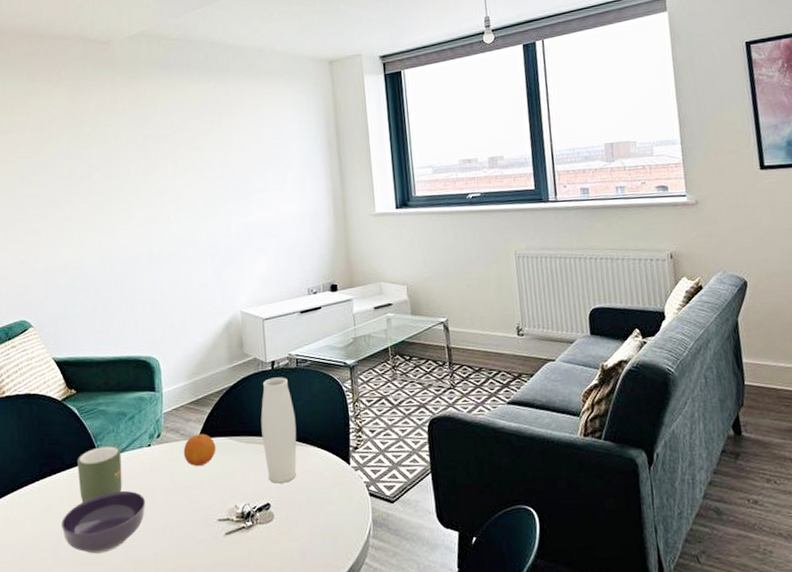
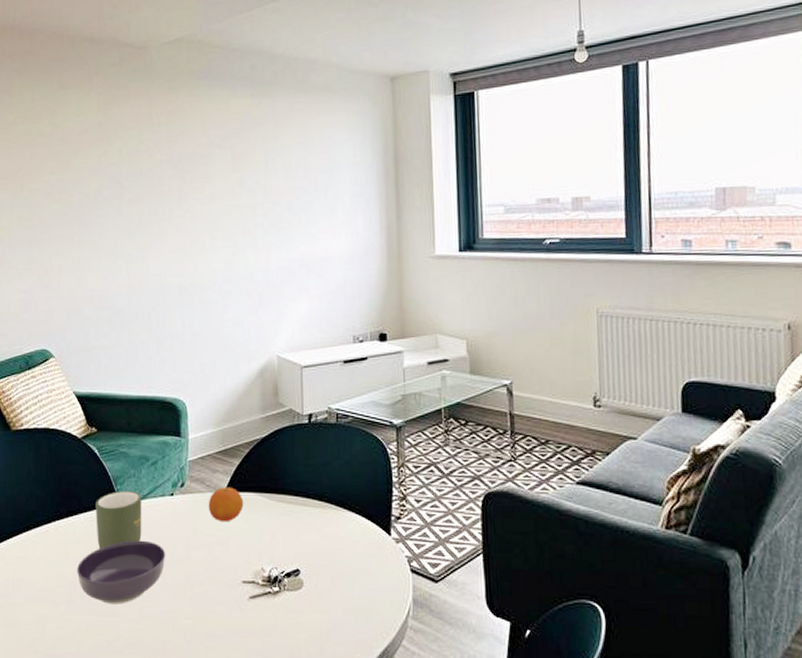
vase: present [260,377,297,484] -> none [294,432,333,549]

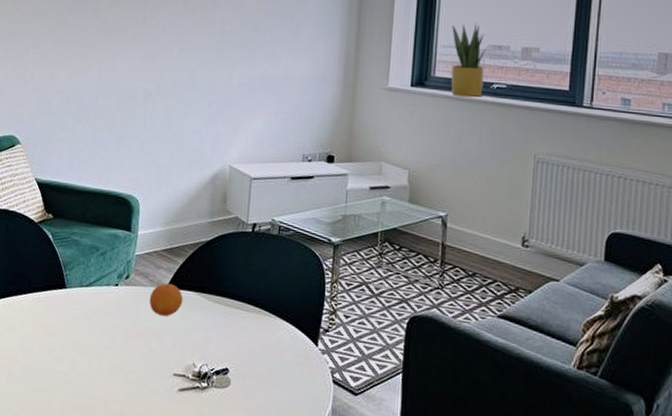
bowl: present [77,540,166,604] -> none [20,323,105,383]
mug: present [96,490,142,549] -> none [42,276,88,329]
planter: none [496,177,536,257] -> present [450,23,488,98]

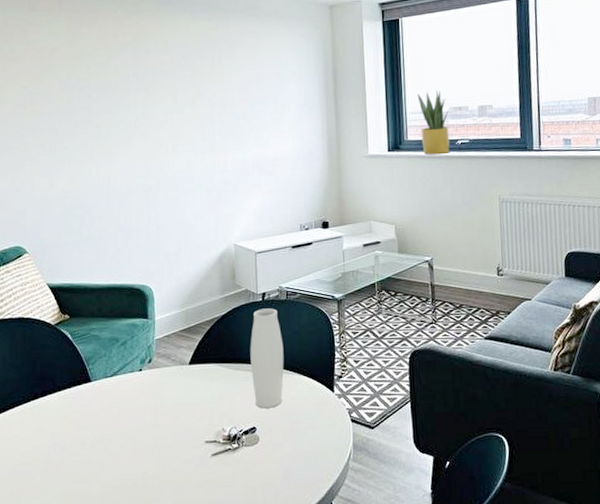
fruit: present [149,283,183,316] -> none [173,360,206,390]
vase: none [230,240,269,351] -> present [250,308,284,409]

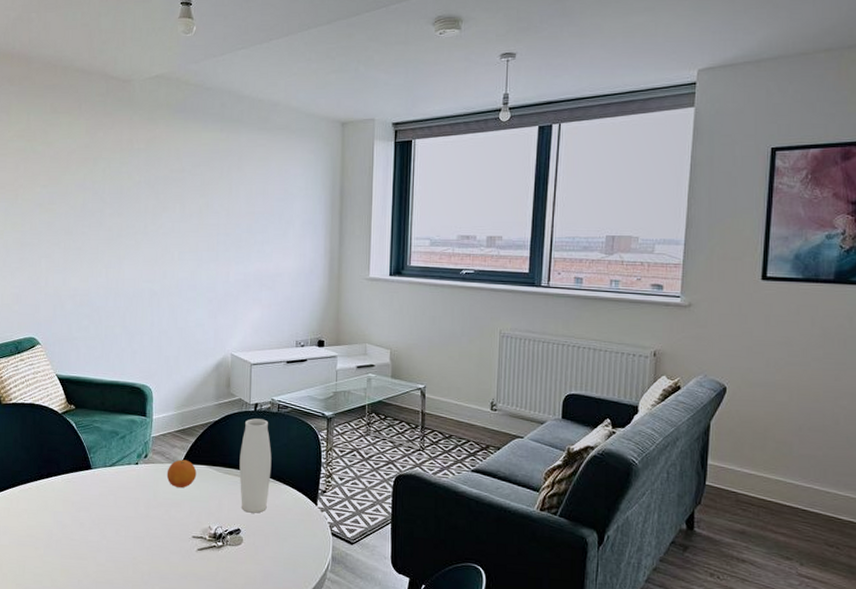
fruit: none [173,360,206,390] -> present [166,459,197,488]
planter: present [417,89,450,156] -> none [424,216,457,283]

